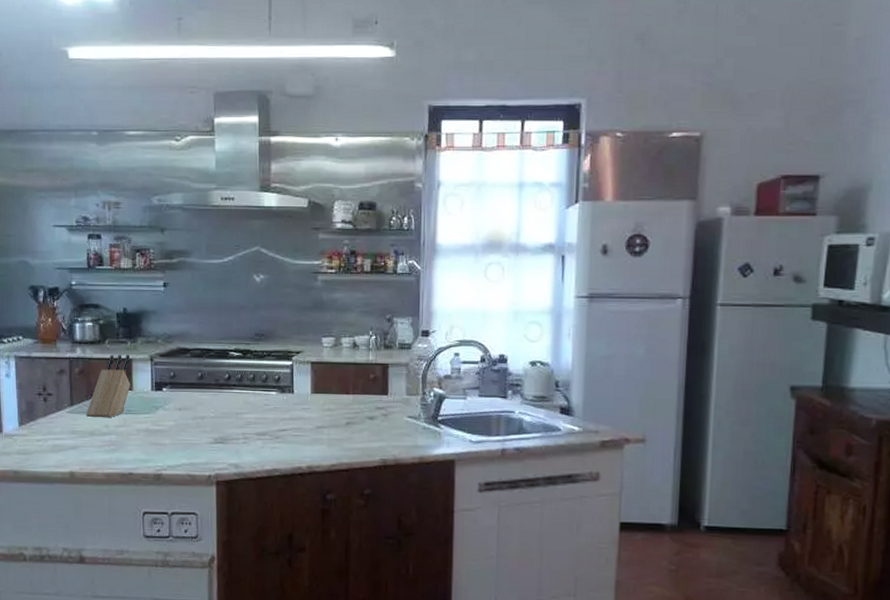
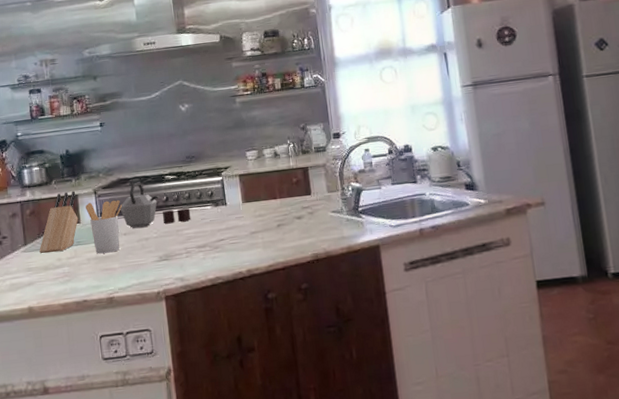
utensil holder: none [140,370,180,427] -> present [86,199,123,254]
kettle: none [177,354,253,405] -> present [120,182,191,228]

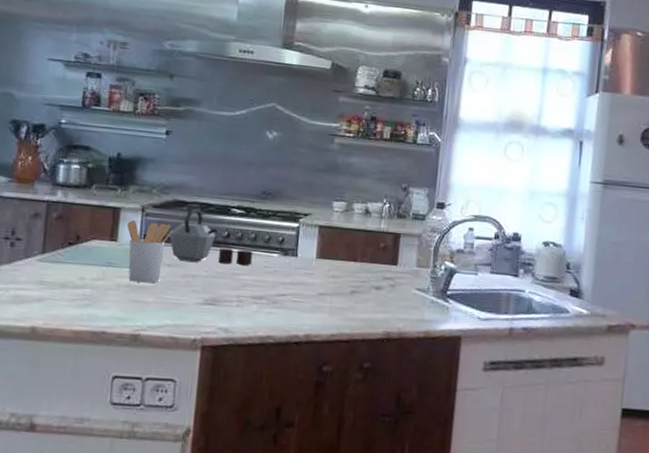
knife block: present [39,191,79,253] -> none [59,201,119,269]

